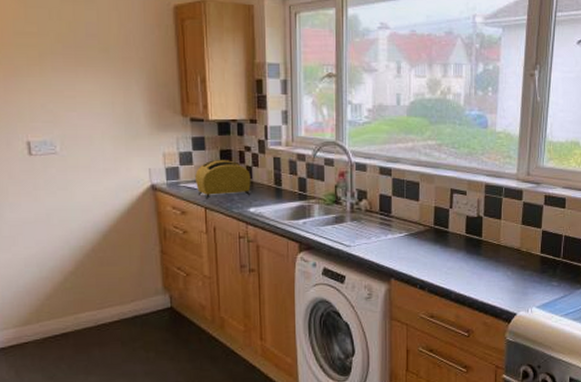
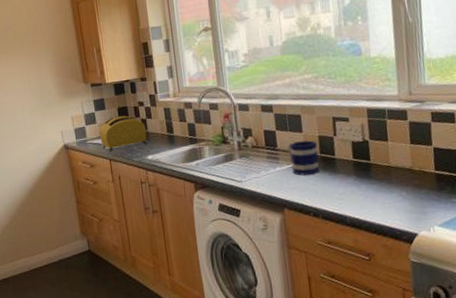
mug: none [402,210,432,246] -> present [287,140,319,176]

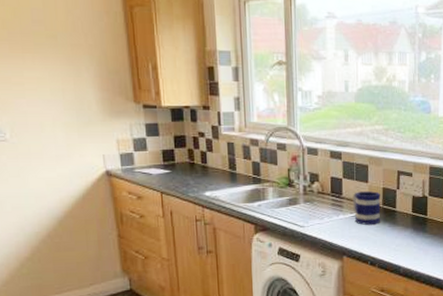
toaster: present [99,115,147,152] -> none [150,144,206,184]

